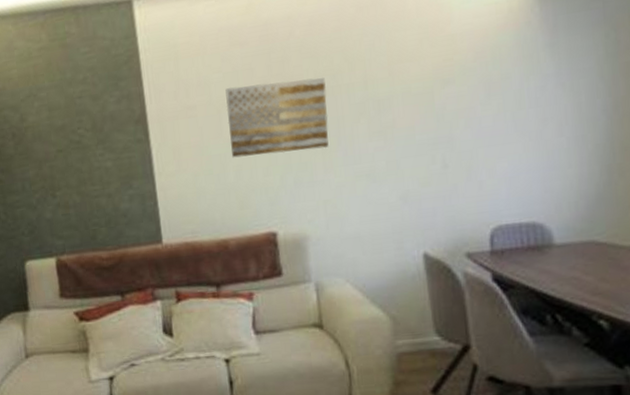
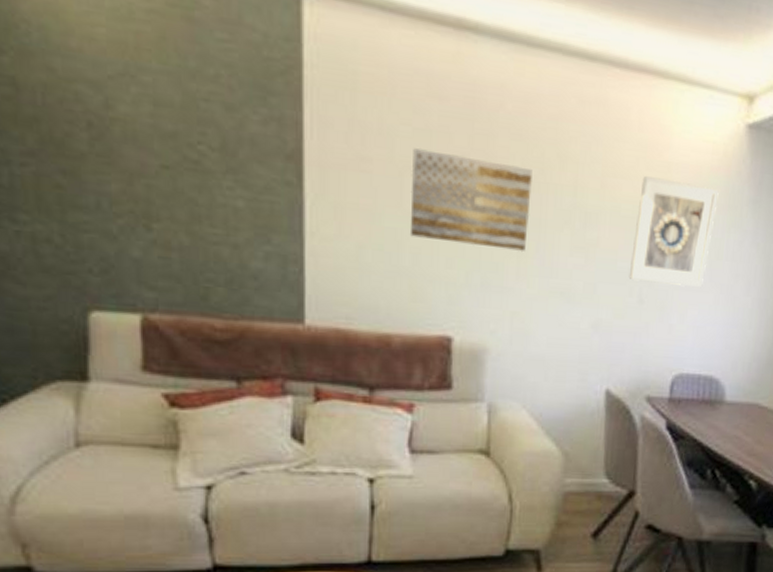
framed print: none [428,44,510,149] -> present [628,176,719,287]

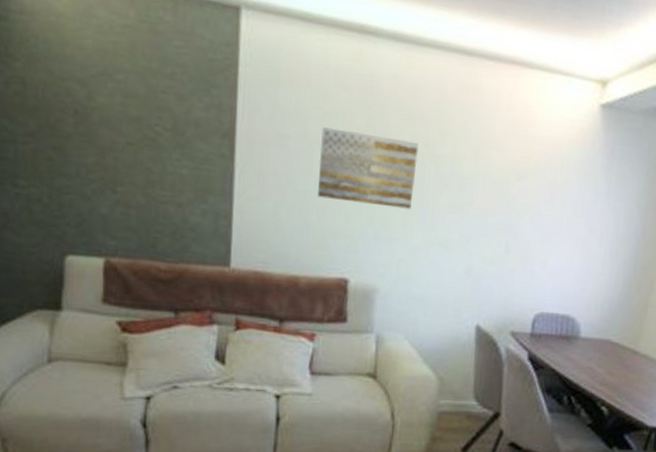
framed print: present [628,176,719,287] -> none [497,148,576,240]

